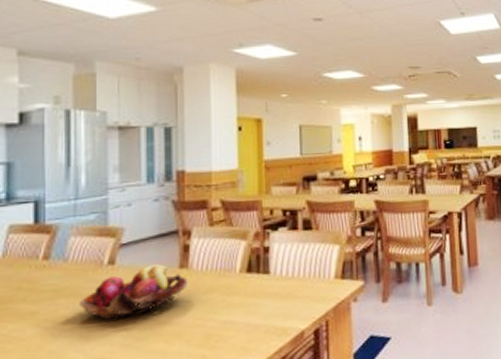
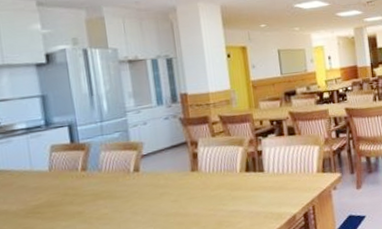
fruit basket: present [79,264,188,321] -> none [115,169,200,215]

